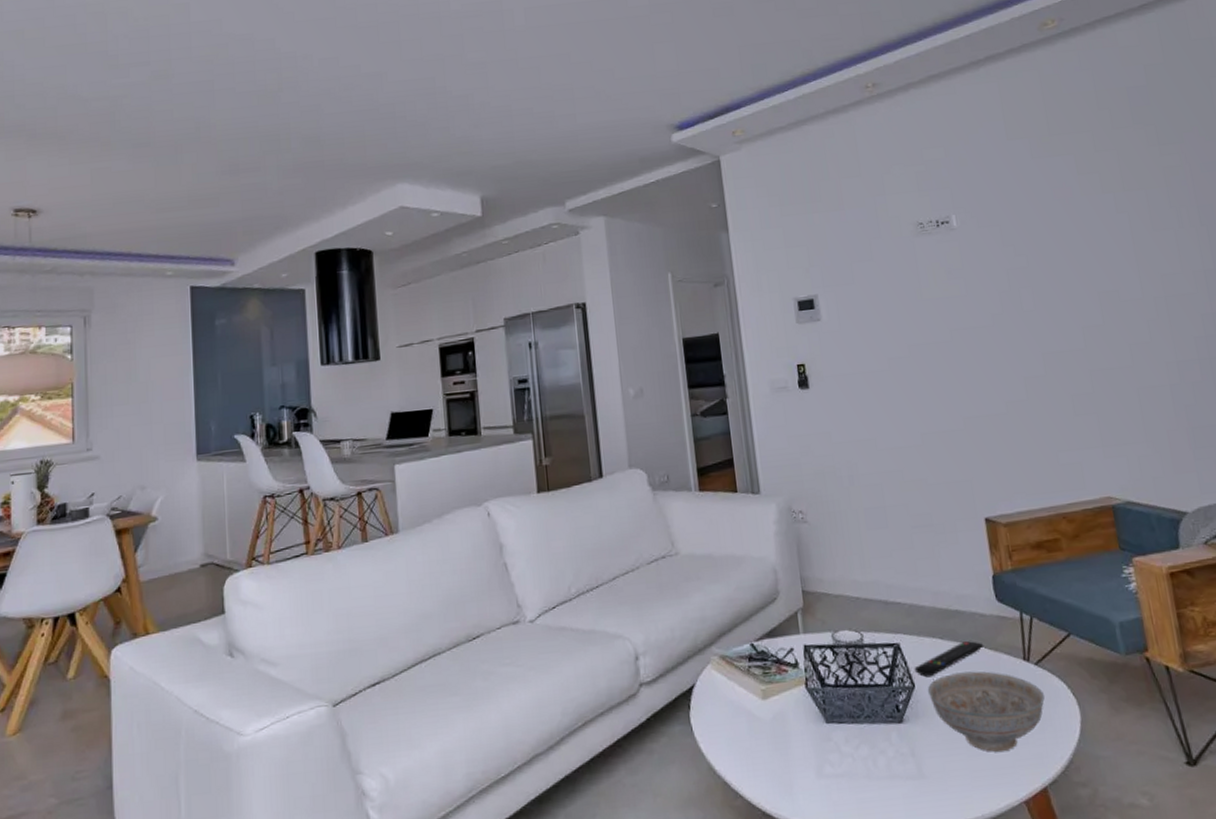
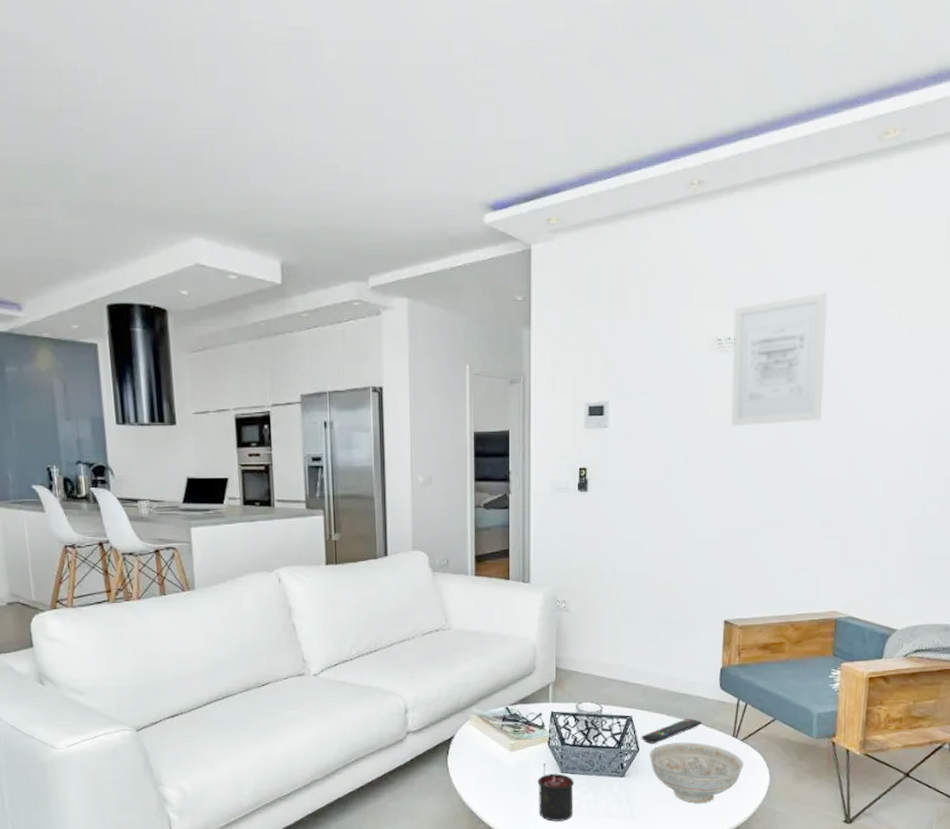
candle: none [799,712,849,789] -> present [538,764,575,821]
wall art: none [930,168,1045,307] -> present [731,292,828,427]

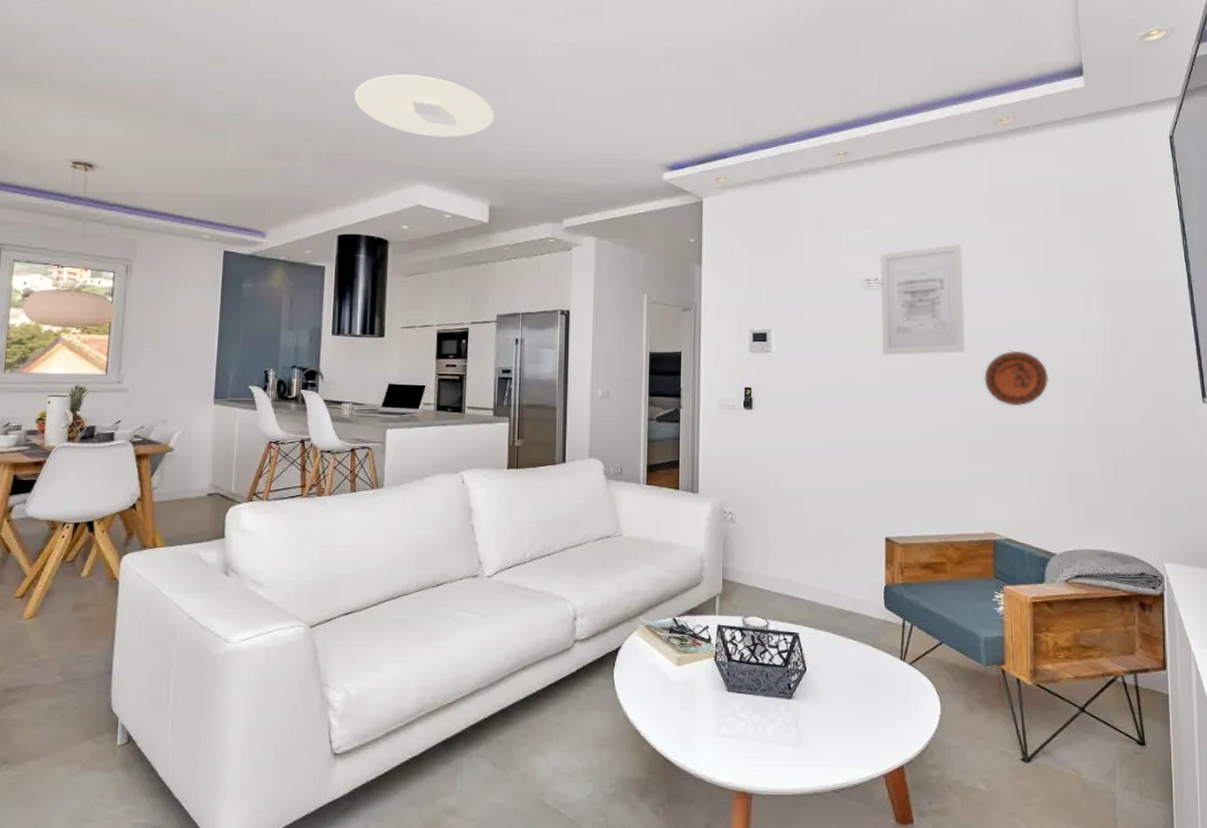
ceiling light: none [102,91,277,175] -> present [354,74,494,138]
candle: present [538,764,575,821] -> none [704,680,742,745]
remote control: present [641,718,703,744] -> none [808,637,869,664]
decorative bowl: present [649,742,743,803] -> none [816,663,913,732]
decorative plate: none [840,416,910,479] -> present [984,350,1049,407]

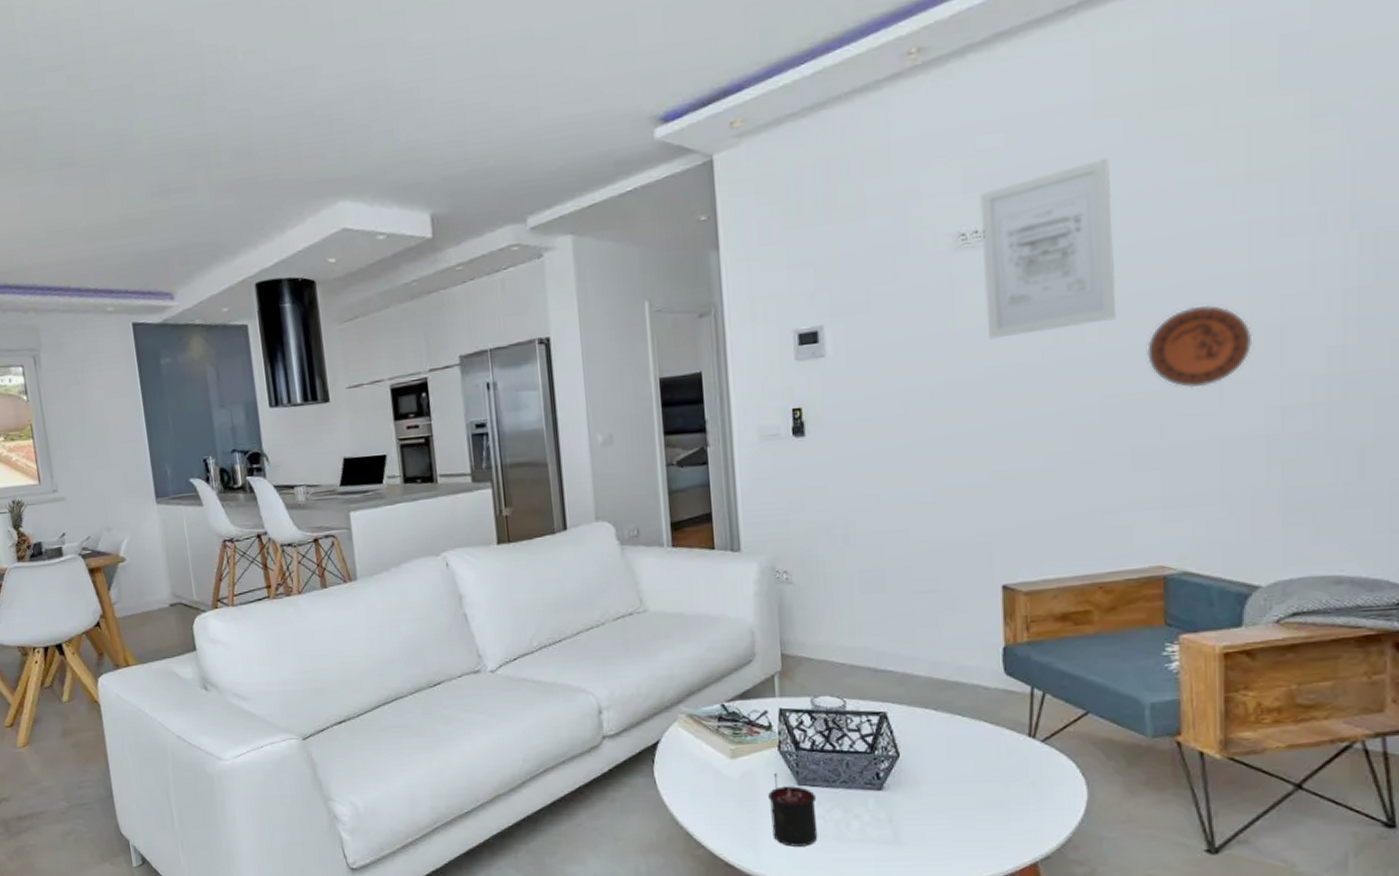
ceiling light: present [354,74,494,138] -> none [243,51,420,136]
candle: none [704,680,742,745] -> present [768,773,818,847]

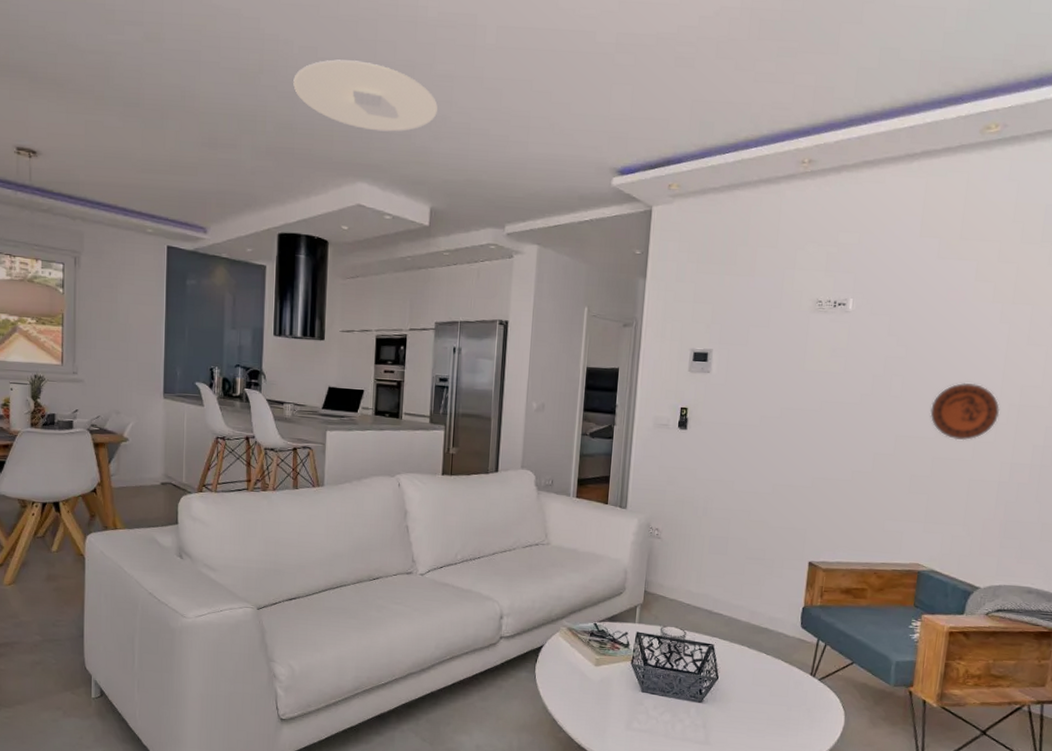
ceiling light: none [243,51,420,136] -> present [293,59,438,132]
candle: present [768,773,818,847] -> none [617,681,654,739]
wall art: present [980,157,1117,340] -> none [827,265,926,383]

